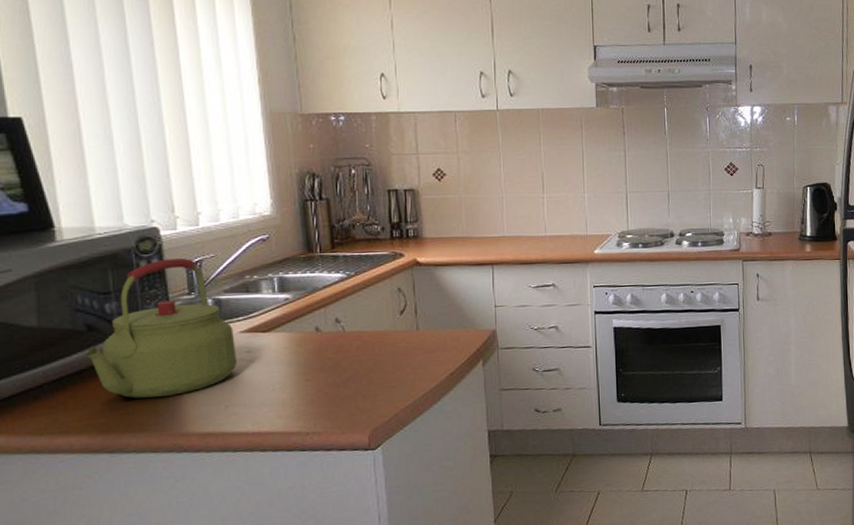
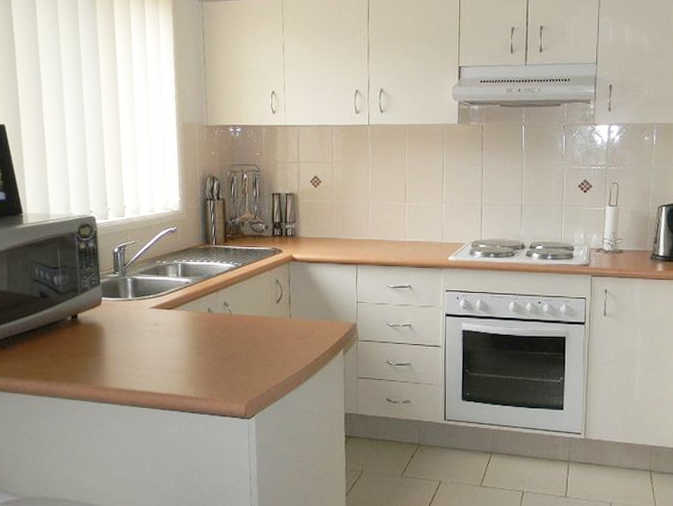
kettle: present [86,258,238,399] -> none [39,243,147,356]

